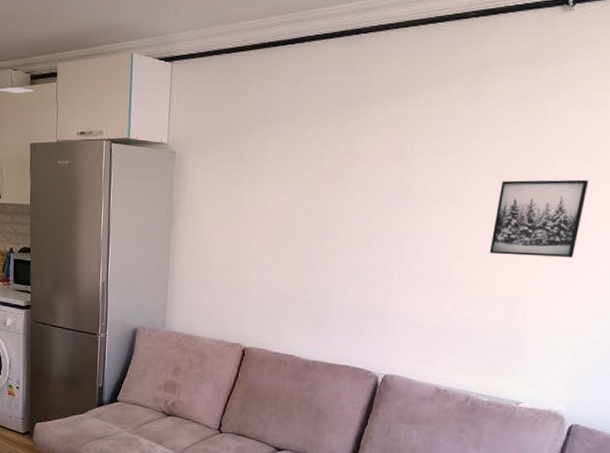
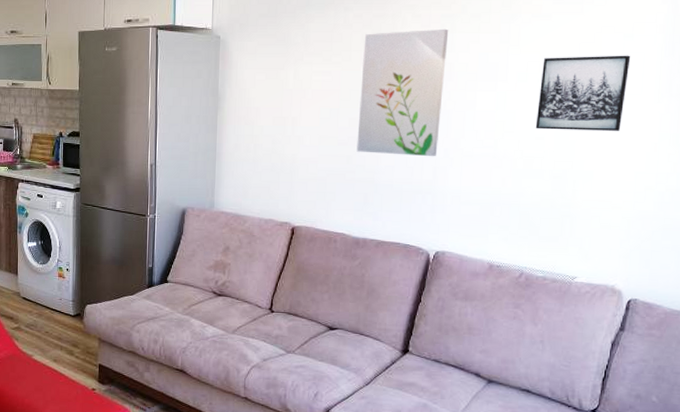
wall art: none [310,148,408,280] -> present [356,28,449,157]

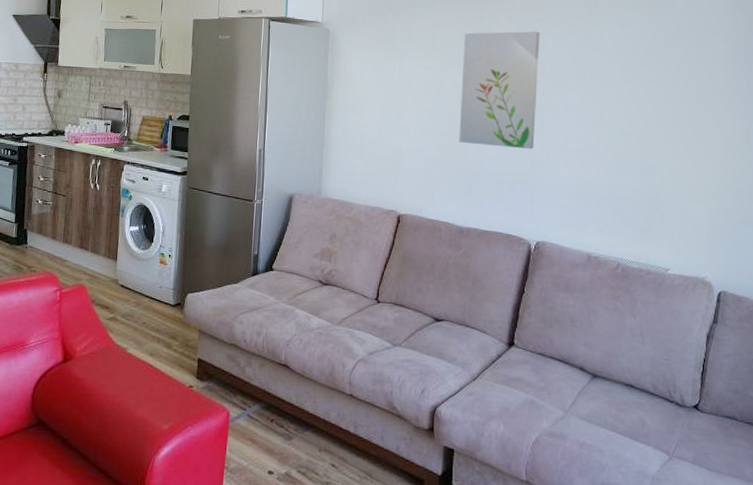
wall art: present [535,55,631,131] -> none [622,60,702,130]

